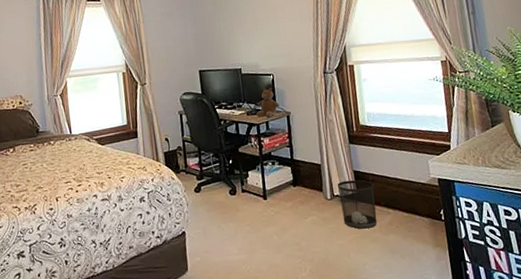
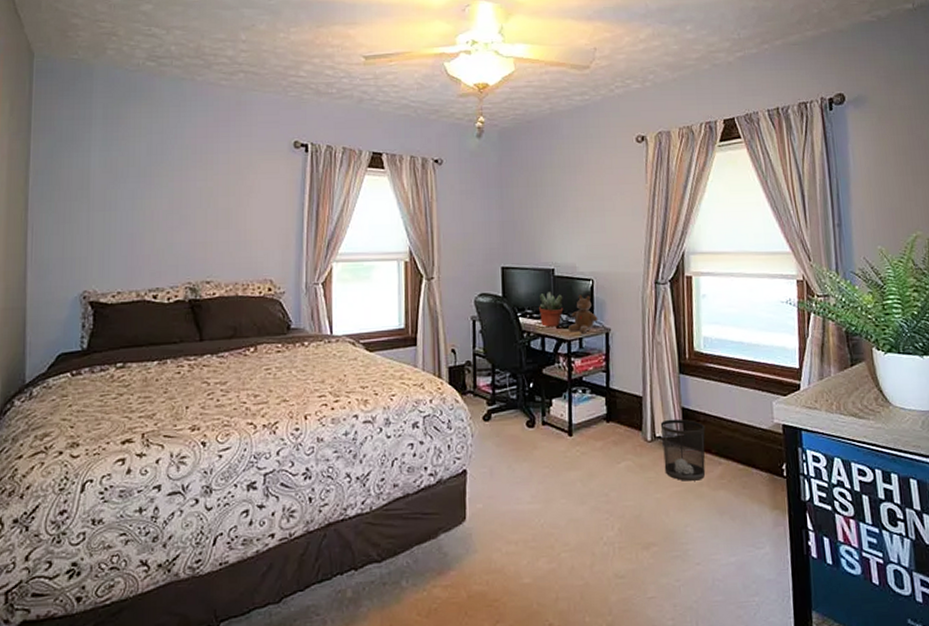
potted cactus: none [231,87,252,115] -> present [539,292,564,328]

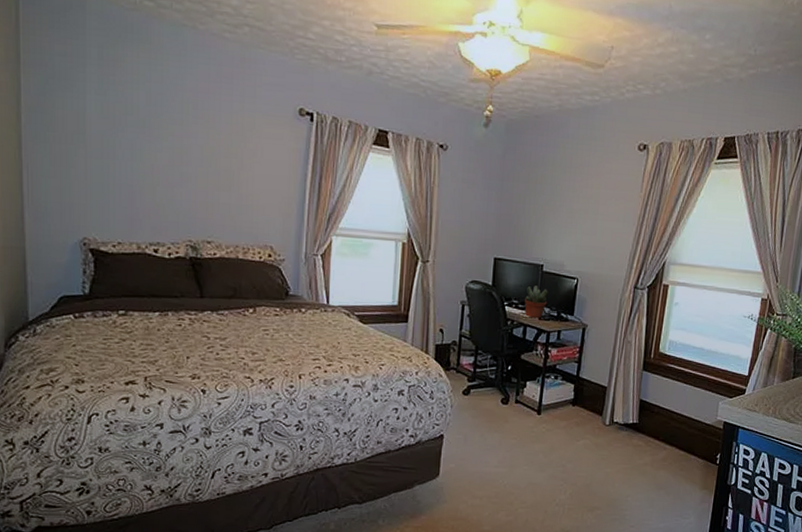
stuffed bear: present [569,295,598,333] -> none [550,291,578,327]
waste bin: present [660,418,706,481] -> none [616,408,657,461]

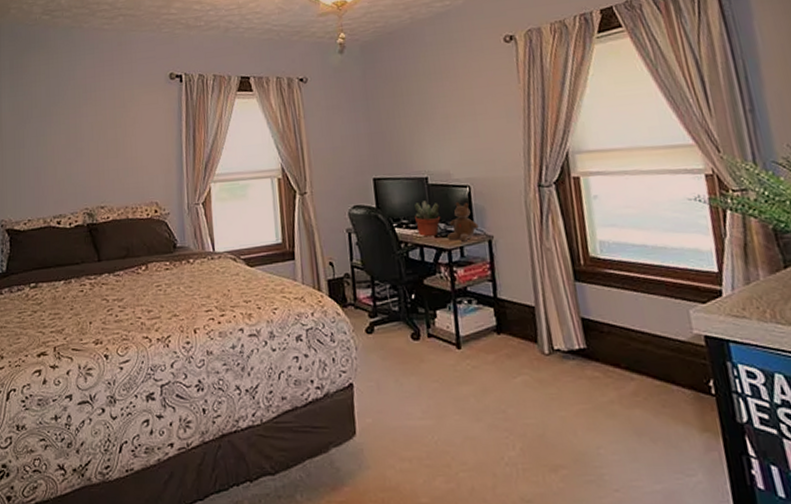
stuffed bear: none [550,291,578,327] -> present [447,202,479,242]

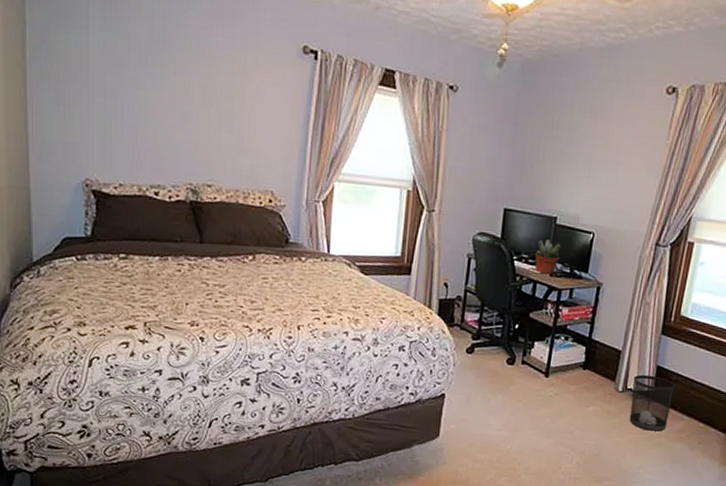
stuffed bear: present [447,202,479,242] -> none [561,246,592,284]
waste bin: none [557,330,616,398] -> present [629,374,676,432]

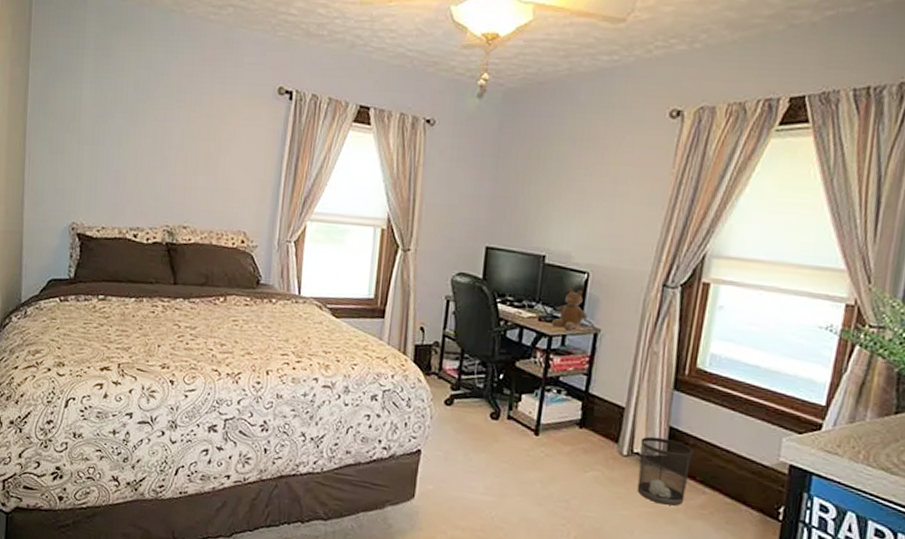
potted cactus: present [535,239,561,275] -> none [521,280,551,319]
stuffed bear: none [561,246,592,284] -> present [552,288,588,330]

